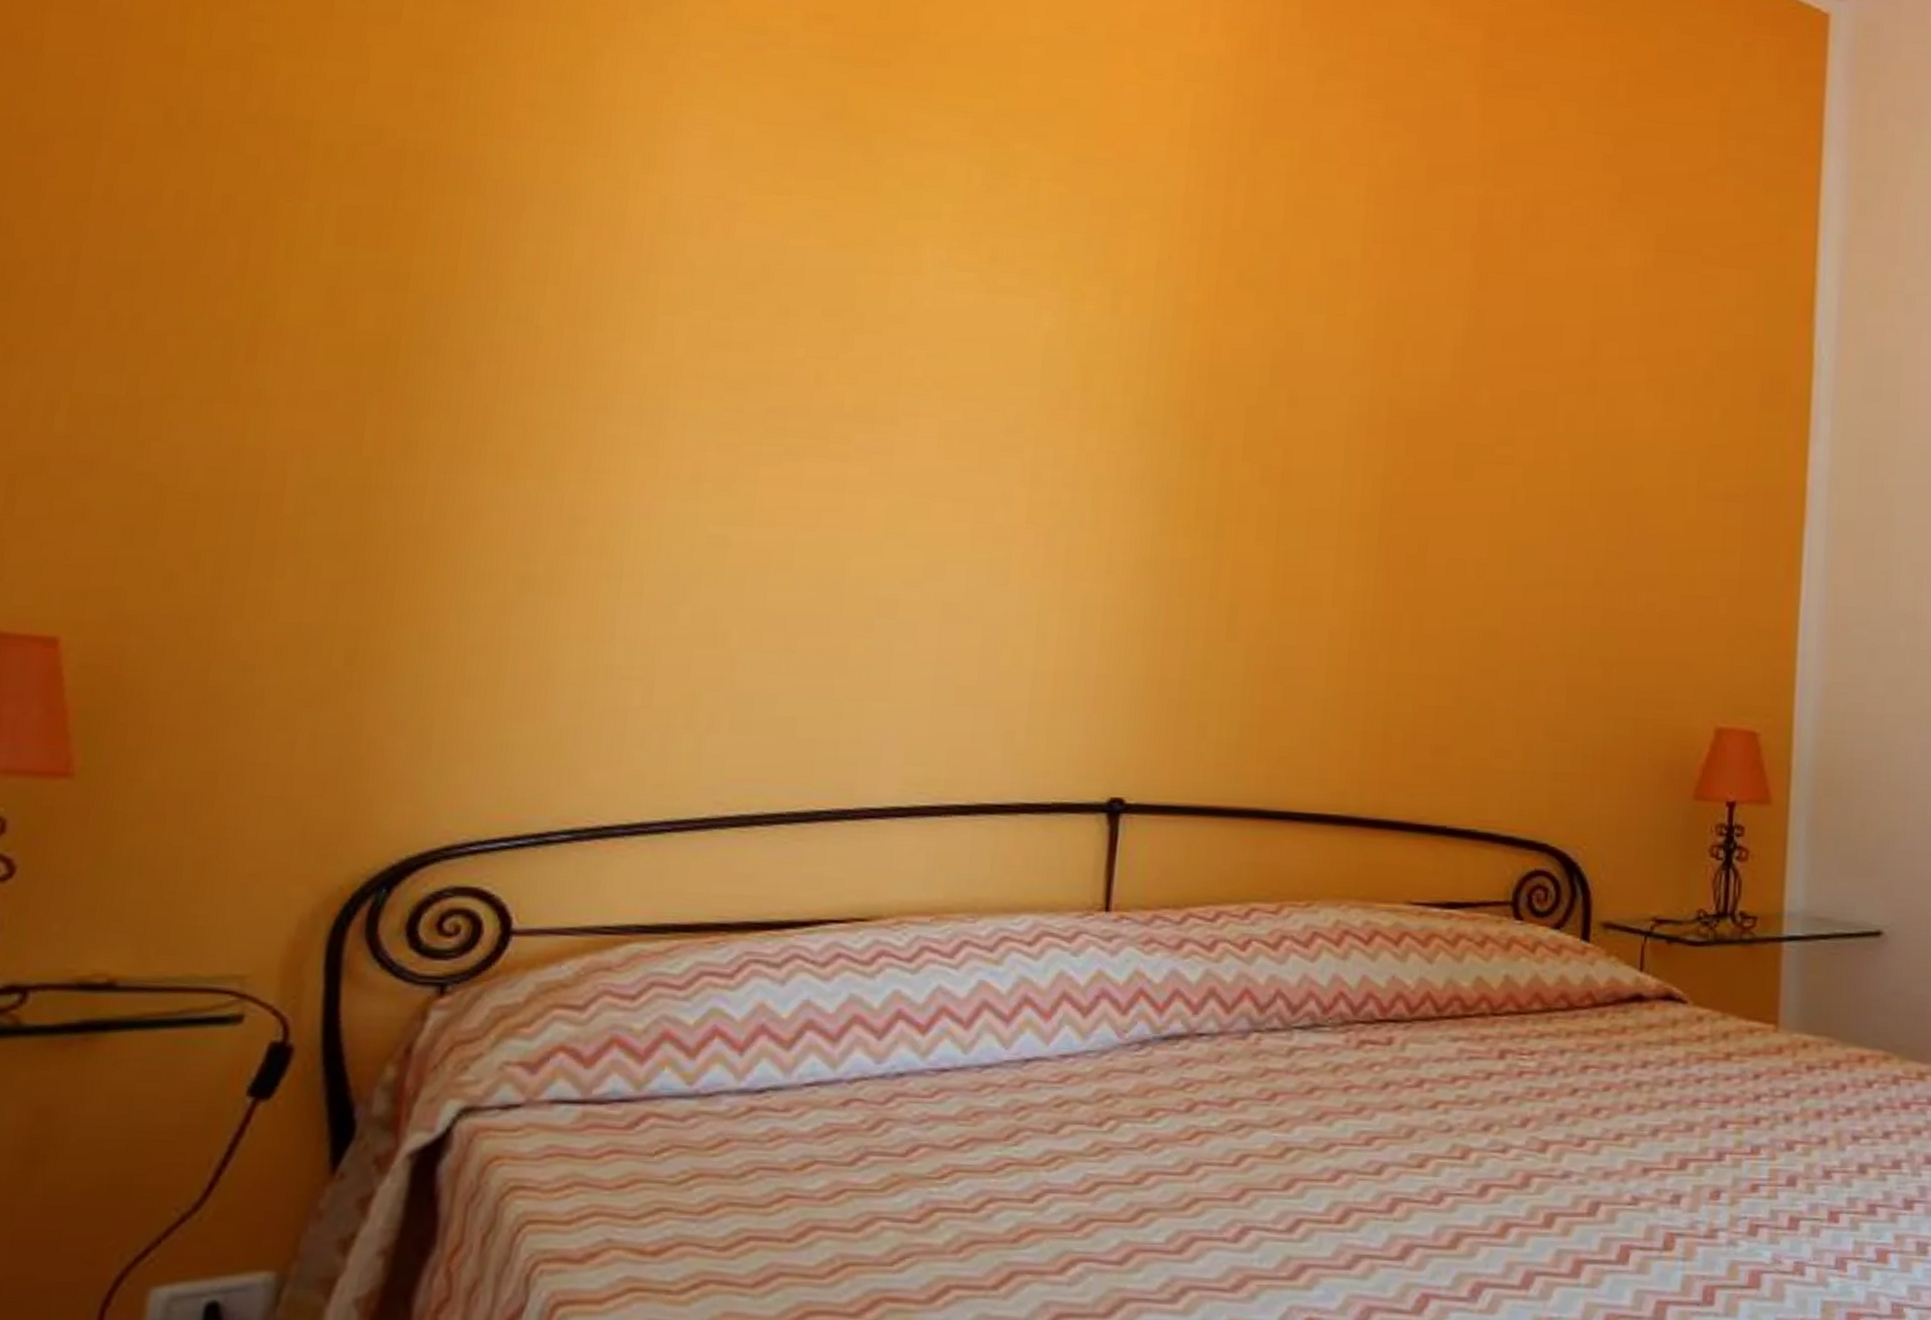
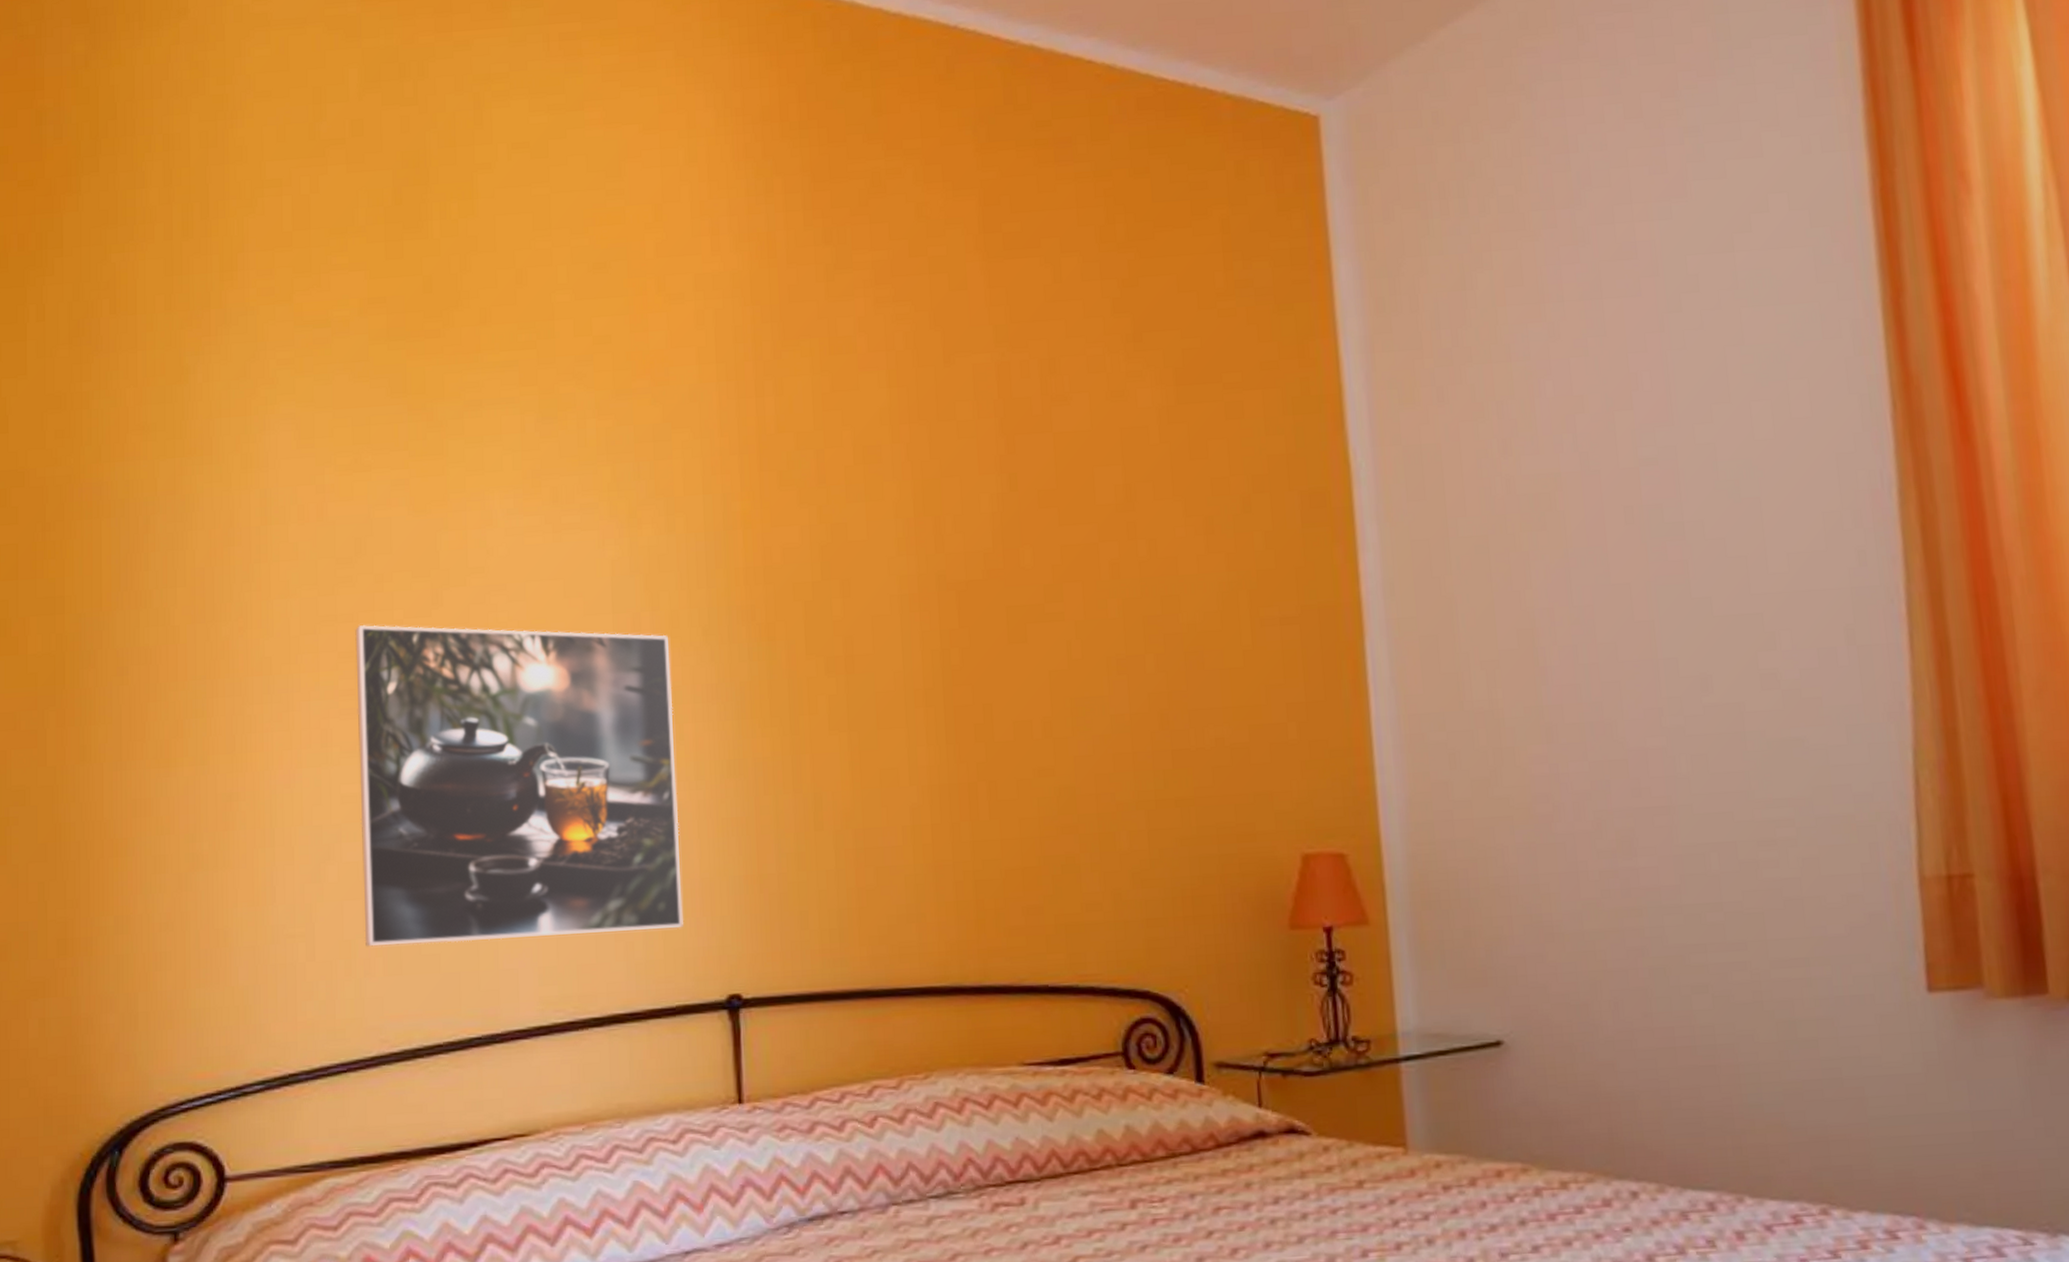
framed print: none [712,357,1097,723] -> present [355,625,683,947]

